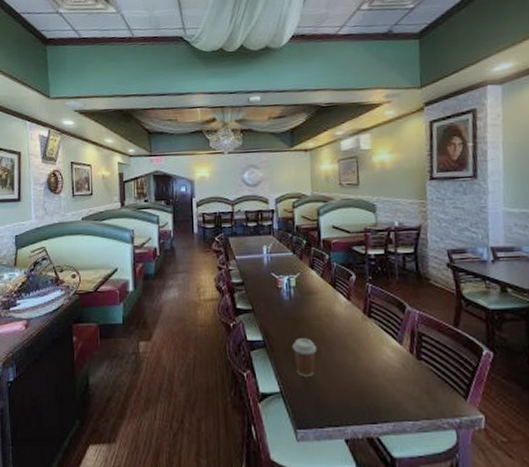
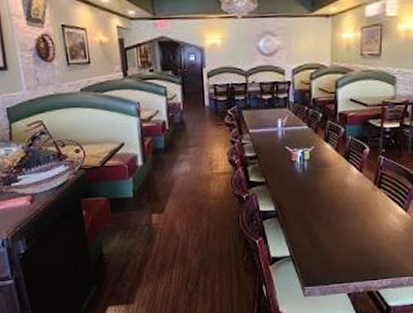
coffee cup: present [292,338,317,378] -> none [304,208,327,243]

